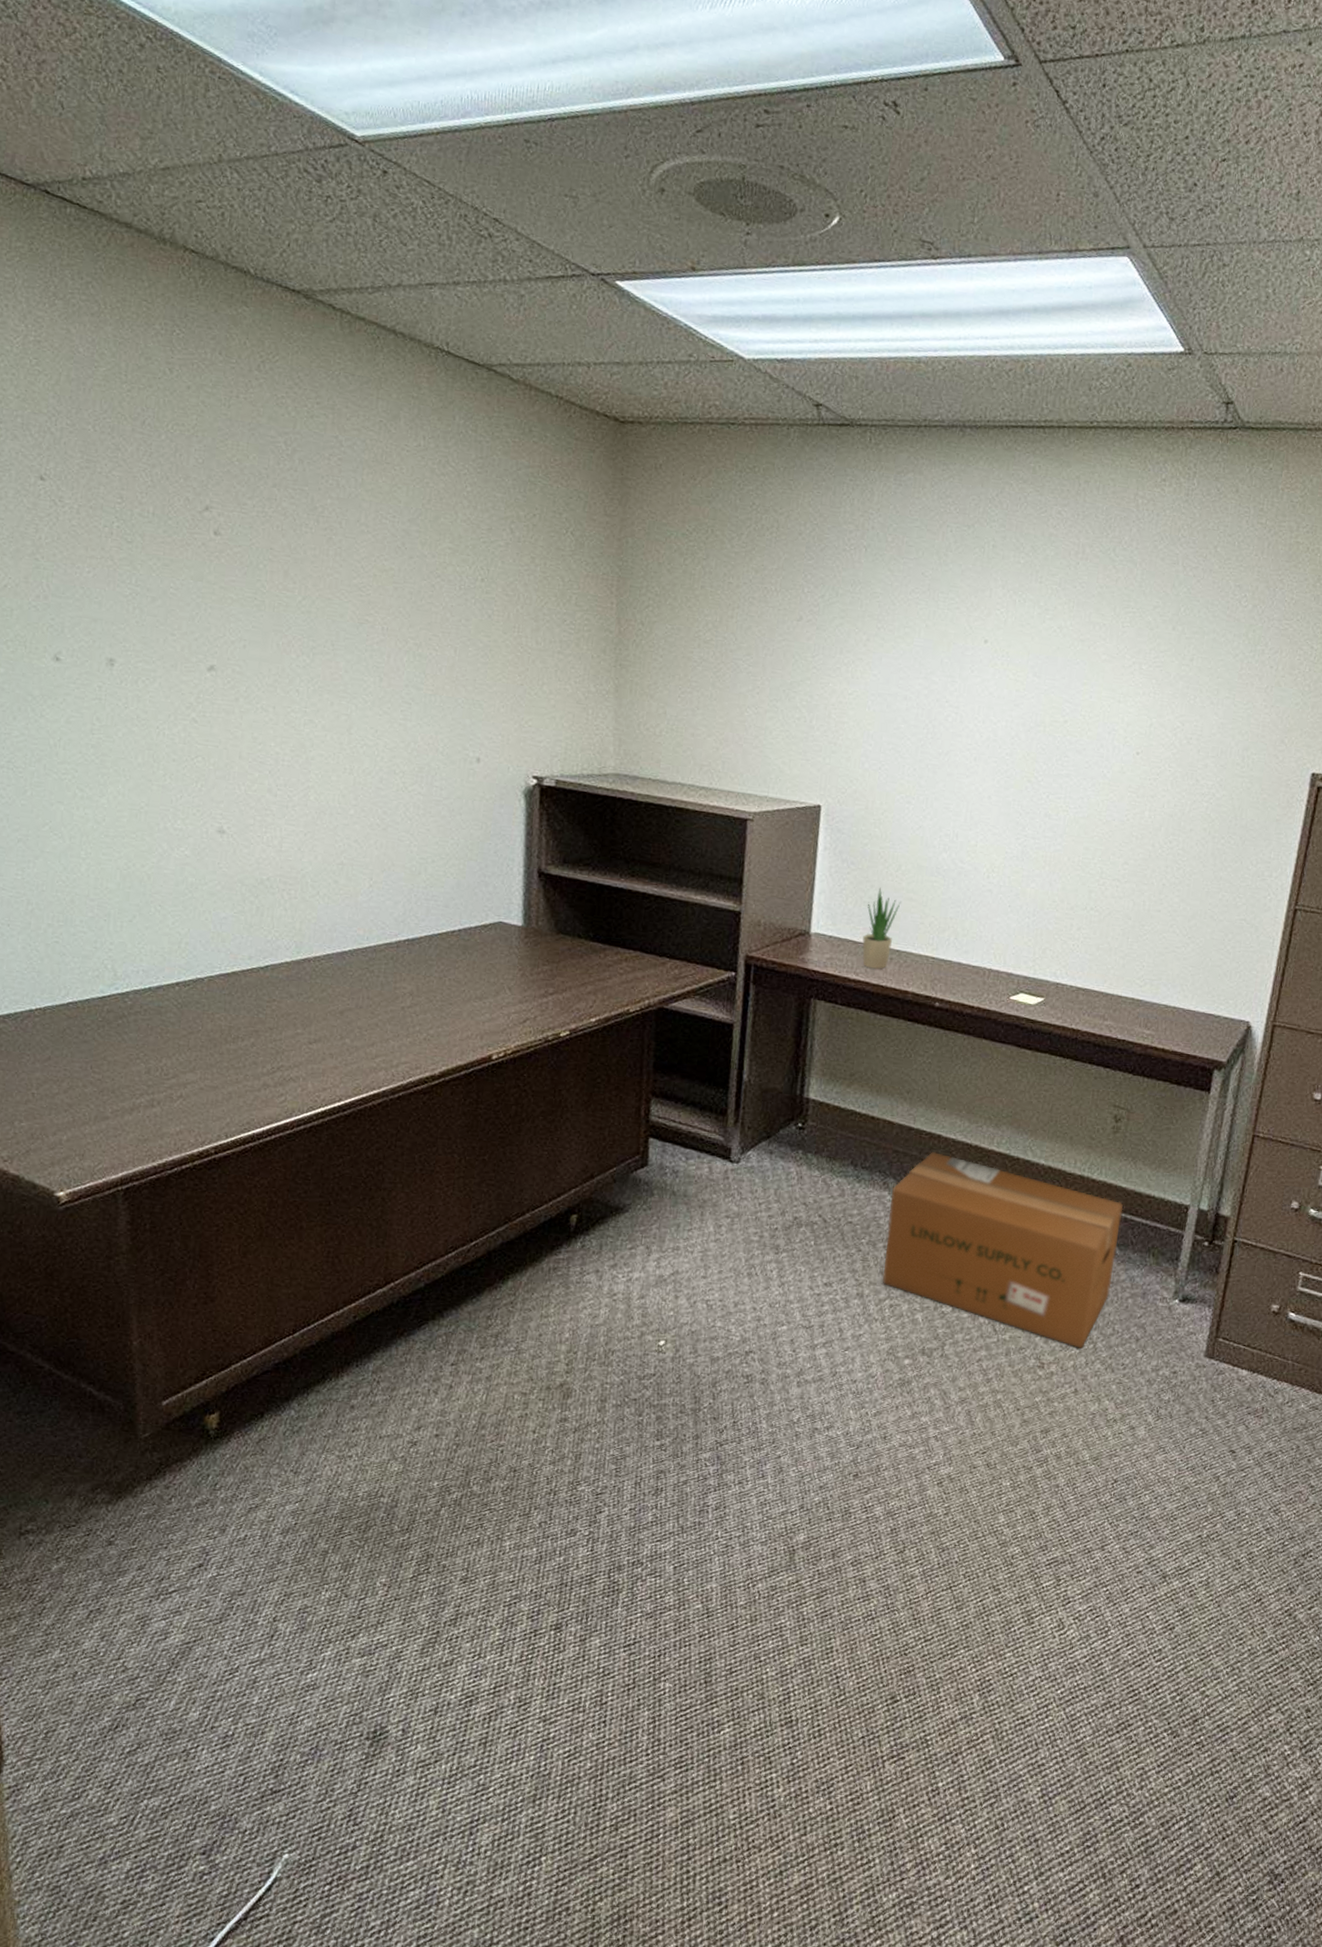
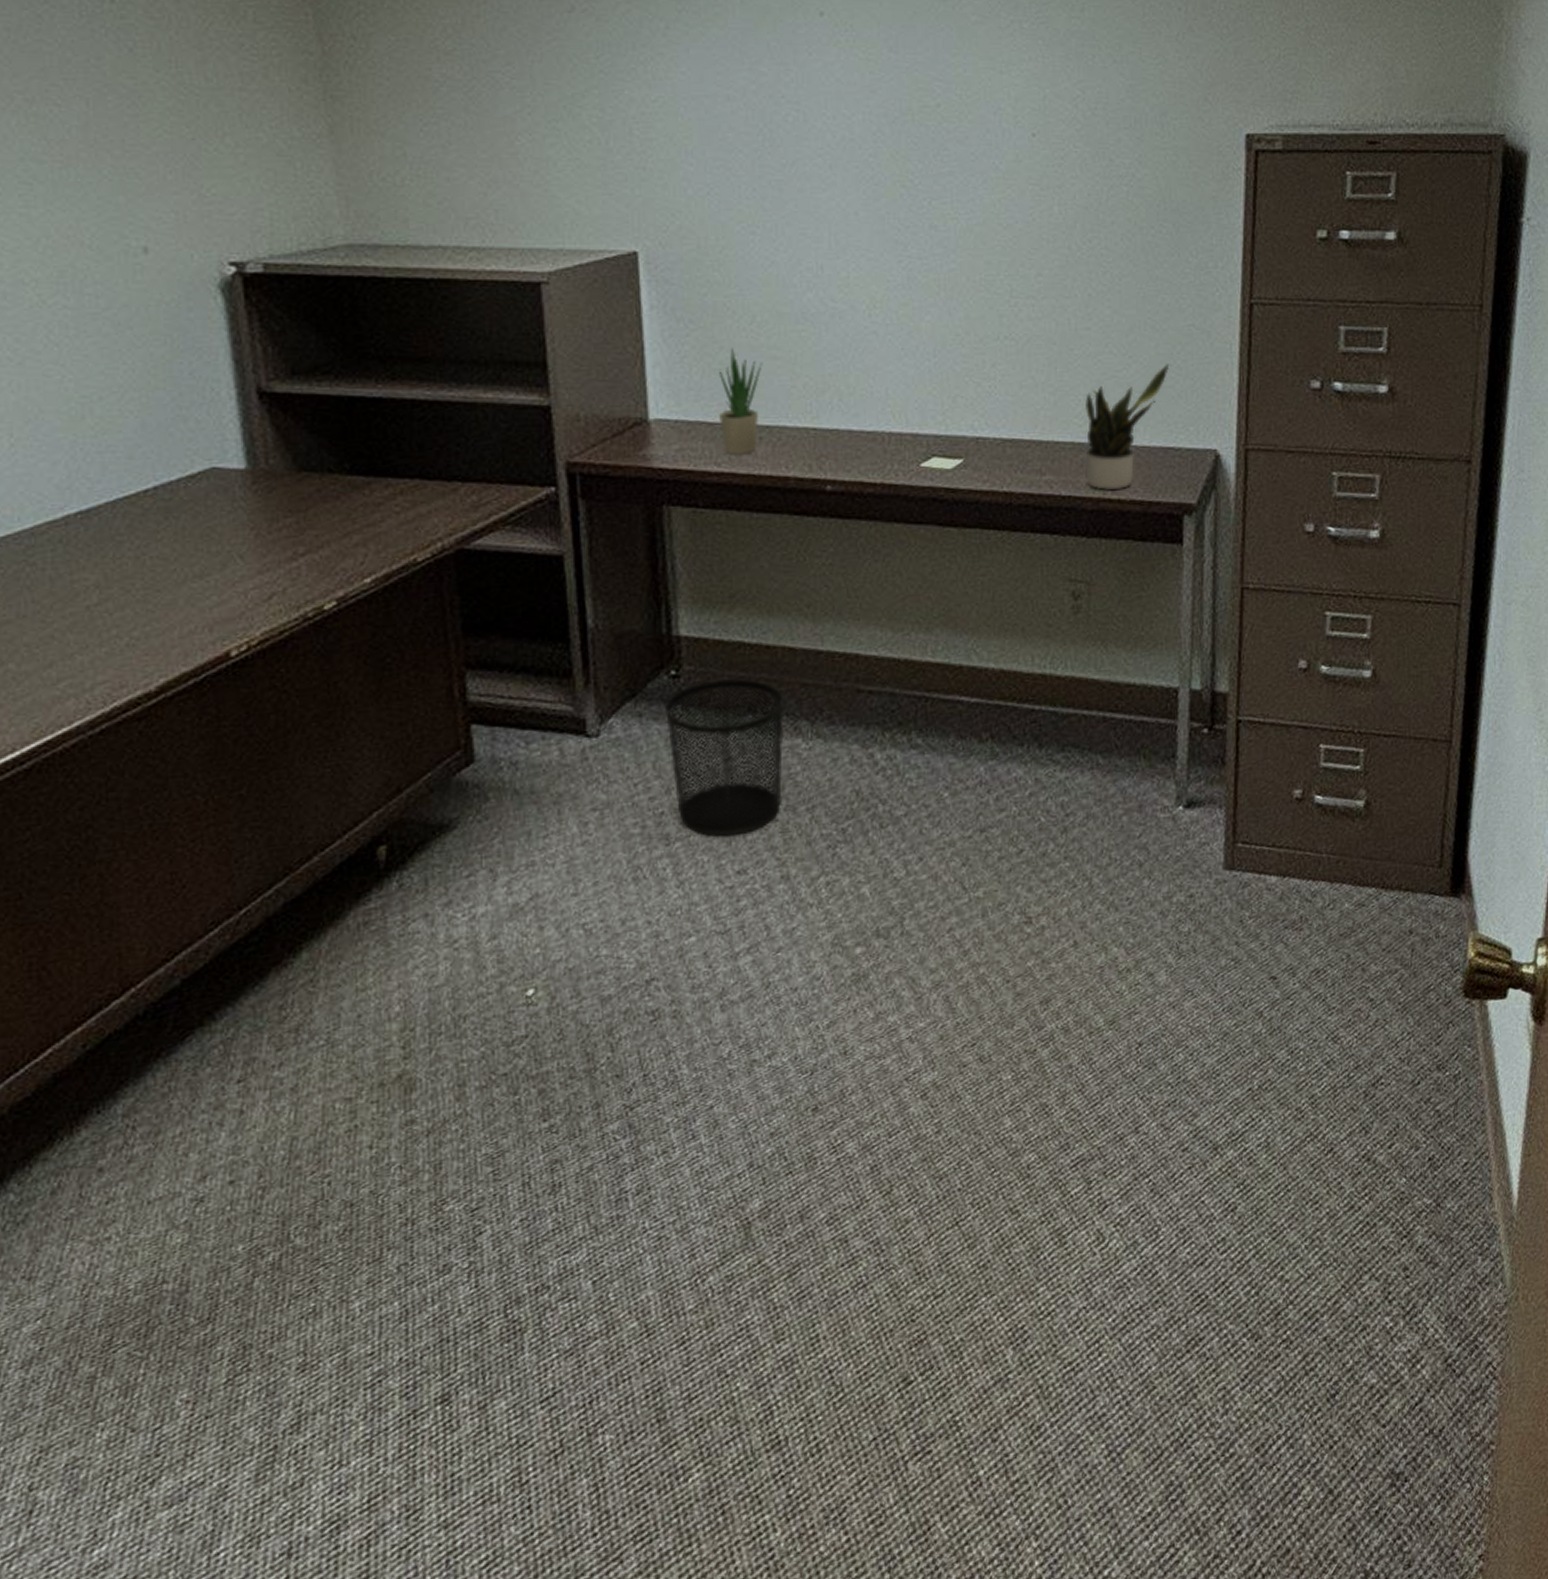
waste bin: none [788,1135,879,1257] -> present [665,679,784,838]
box: present [882,1151,1123,1349] -> none [807,675,1100,890]
potted plant: none [1139,947,1221,1041] -> present [1085,364,1170,490]

